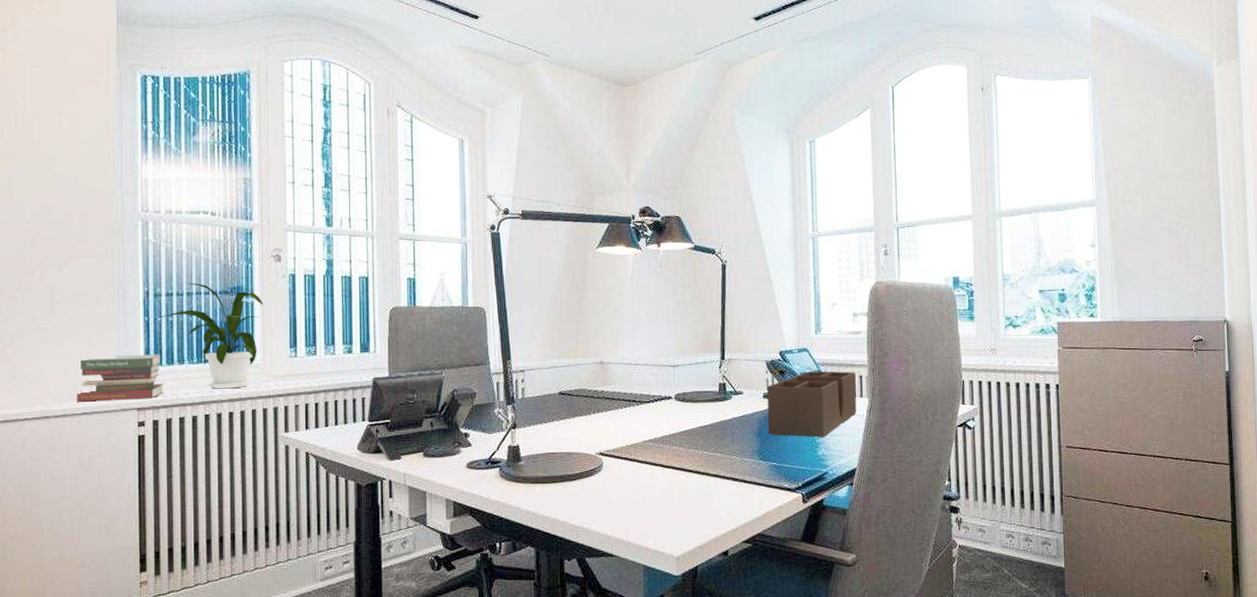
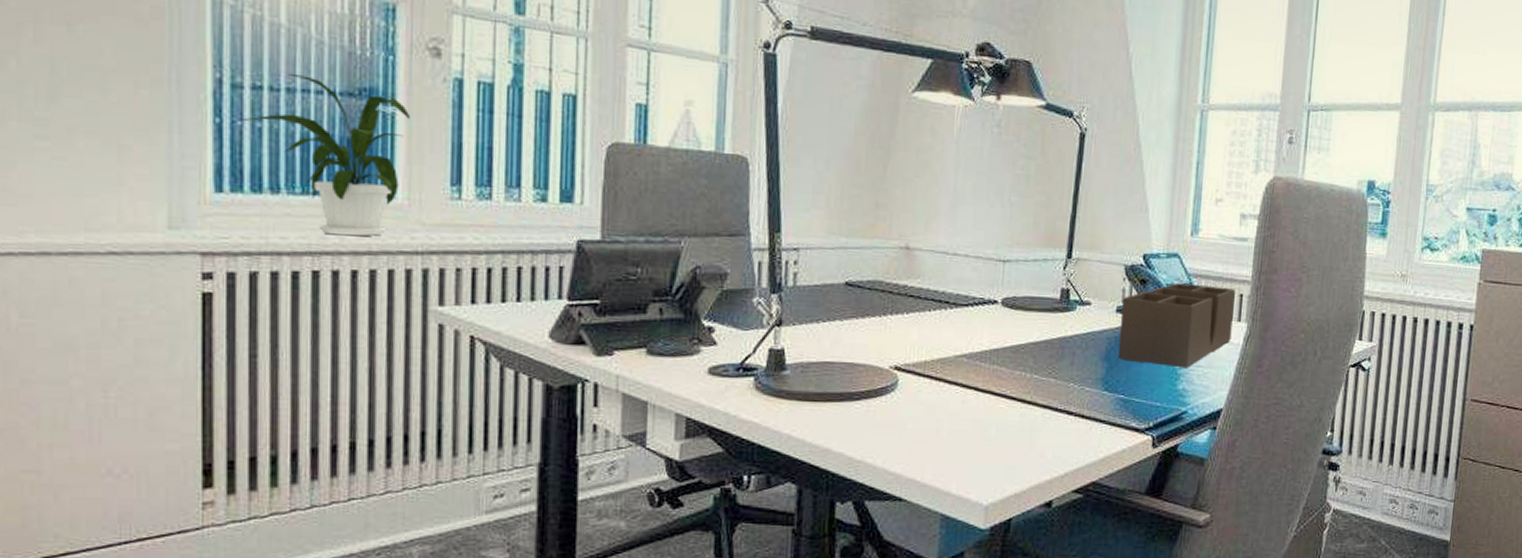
books: present [76,354,164,403] -> none [96,168,246,241]

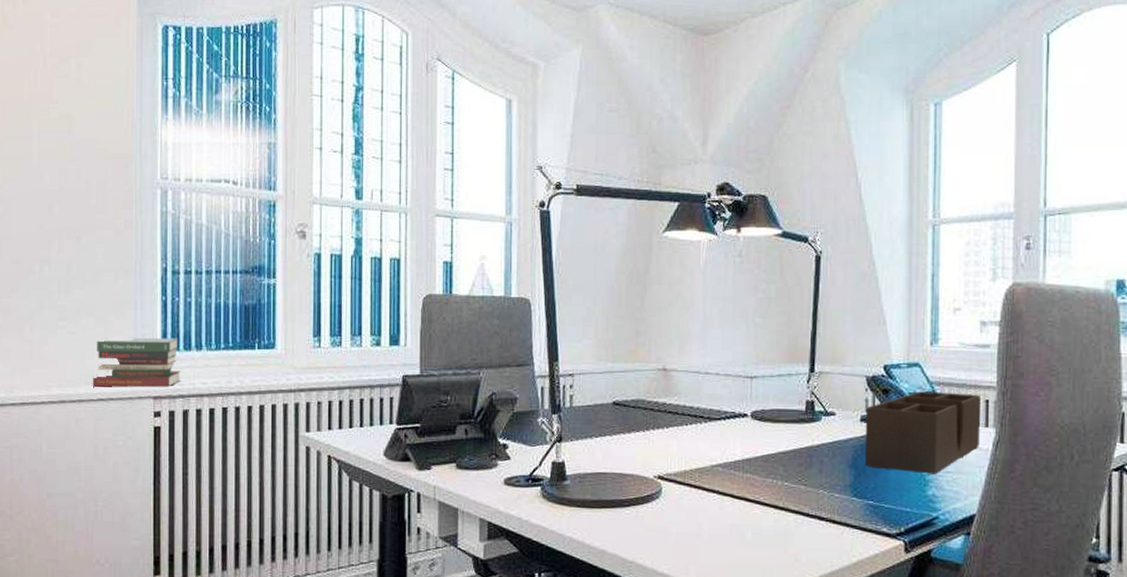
books: none [96,168,246,241] -> present [92,337,181,388]
house plant: present [237,73,411,237] -> none [176,259,286,380]

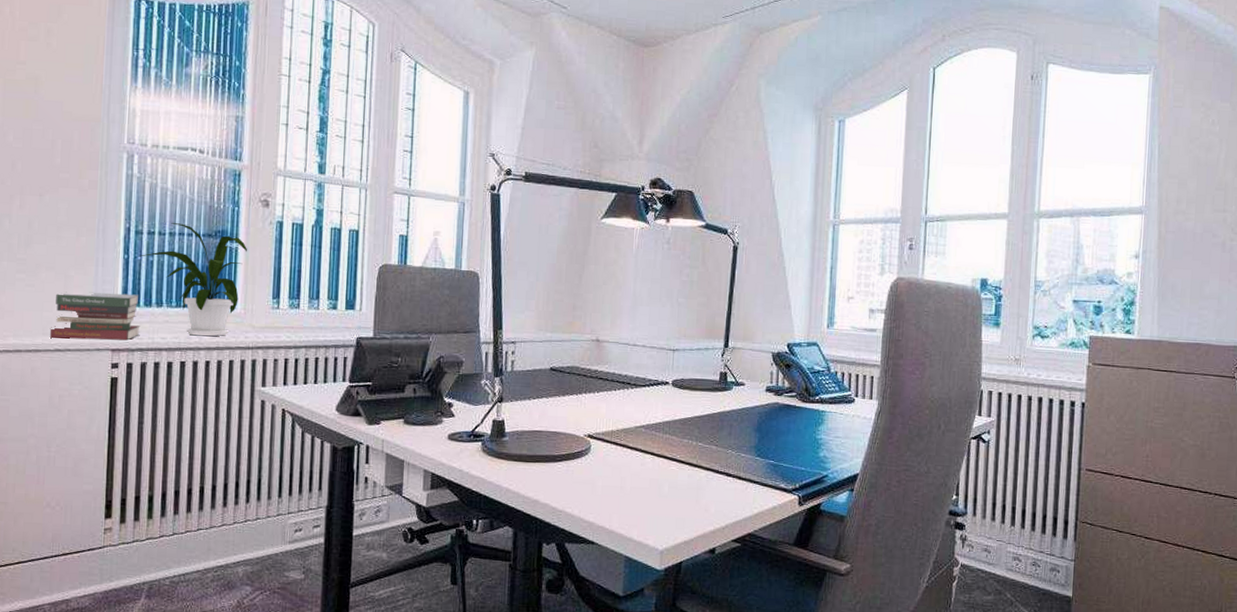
house plant: none [176,259,286,380] -> present [138,222,248,337]
desk organizer: present [864,391,980,474] -> none [767,367,867,439]

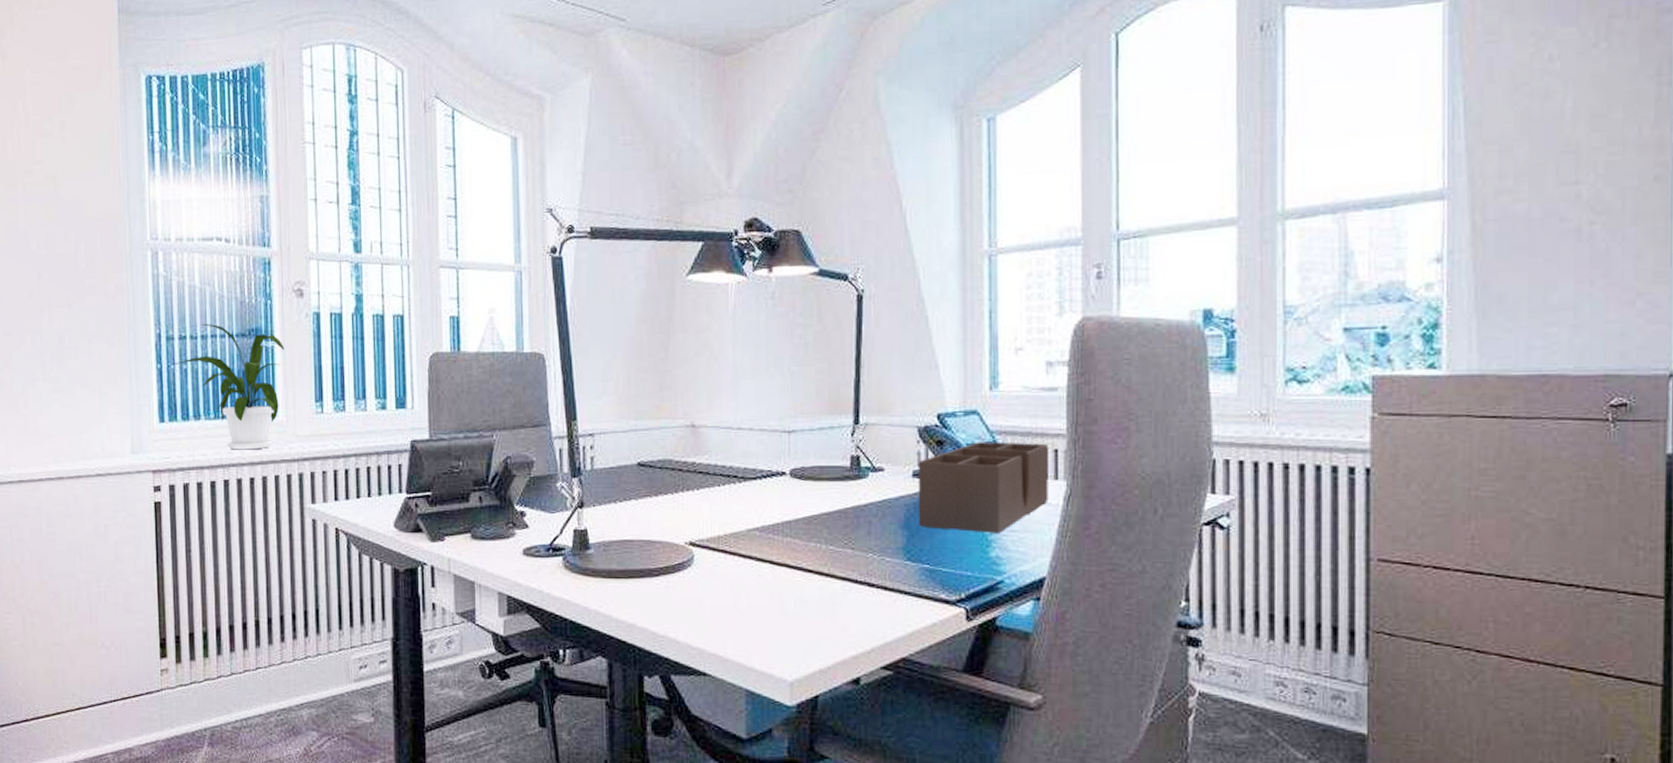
books: present [49,292,141,341] -> none [89,408,180,463]
desk organizer: none [767,367,867,439] -> present [917,442,1048,534]

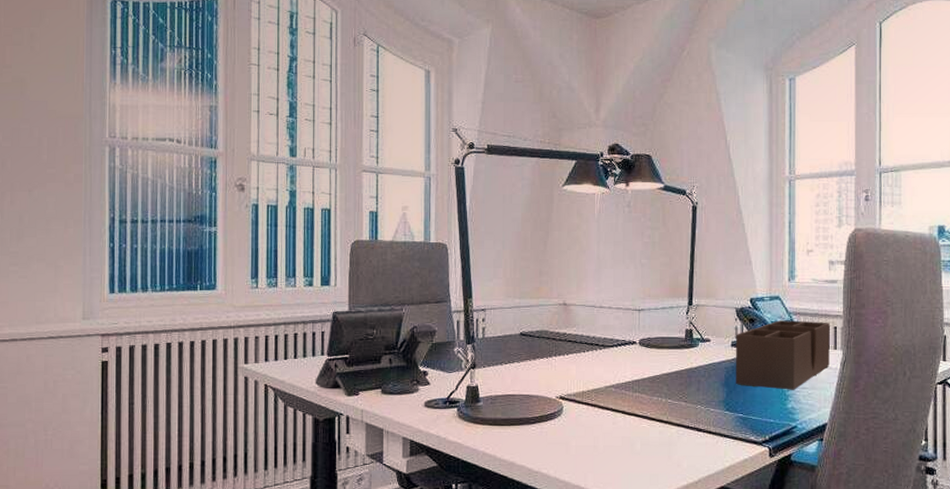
house plant: present [171,323,285,450] -> none [123,210,226,318]

